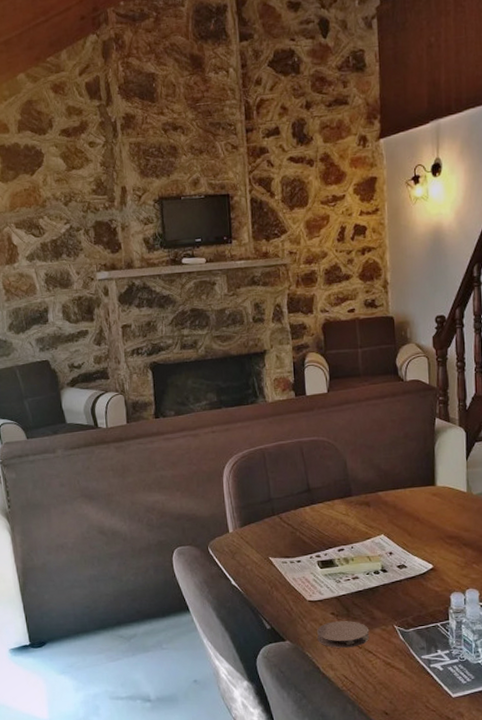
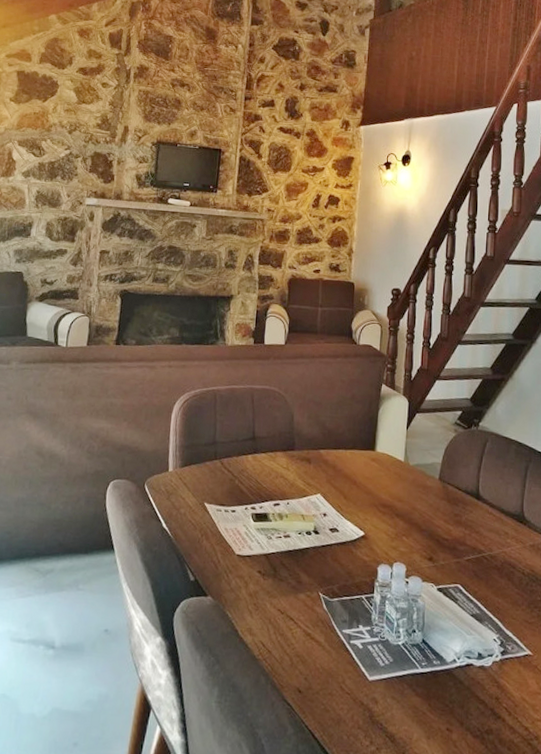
coaster: present [316,621,370,649] -> none [239,580,294,612]

